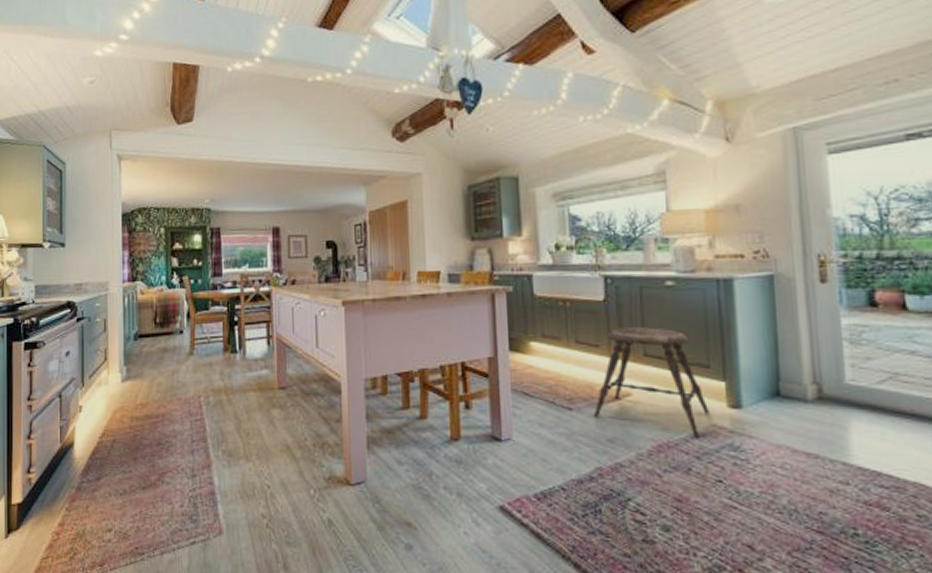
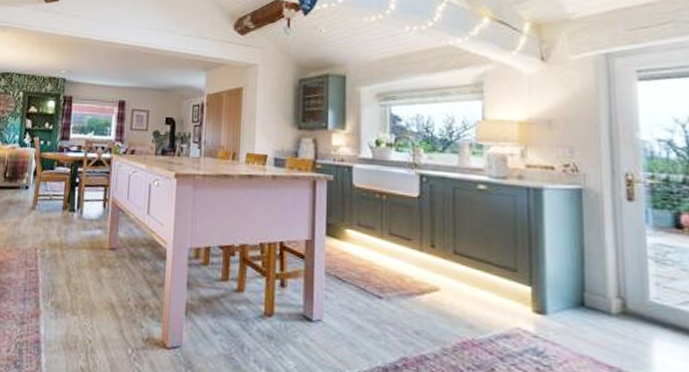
stool: present [593,327,710,438] -> none [401,224,516,339]

